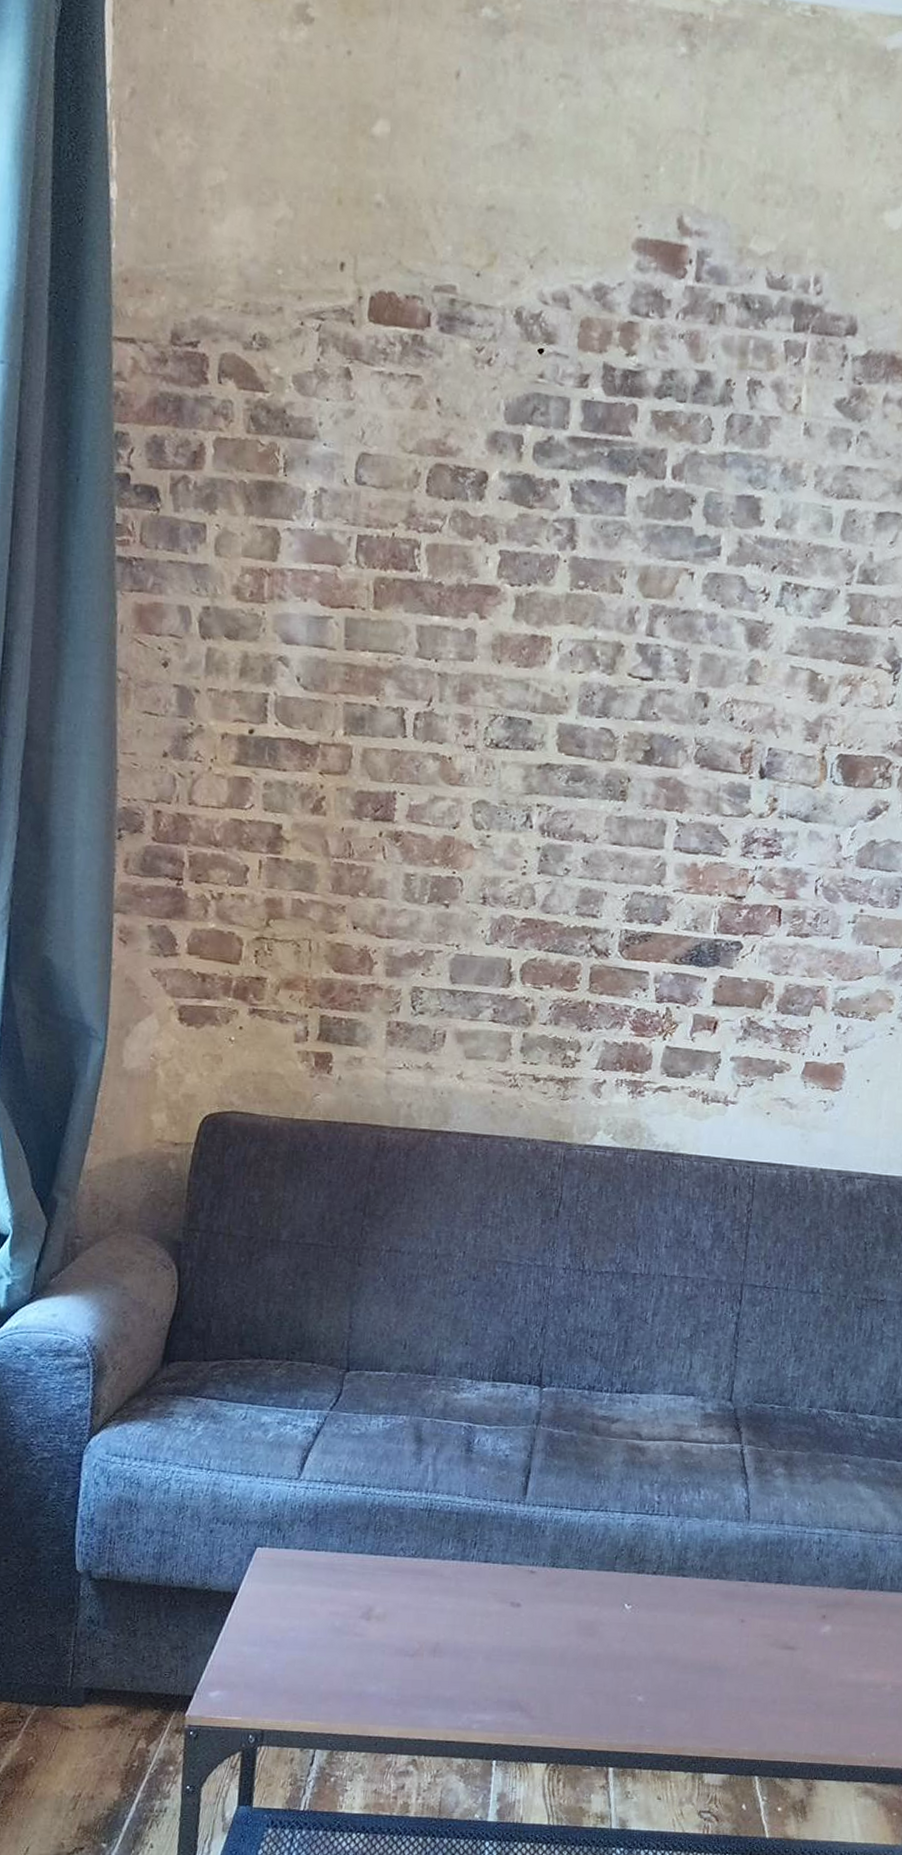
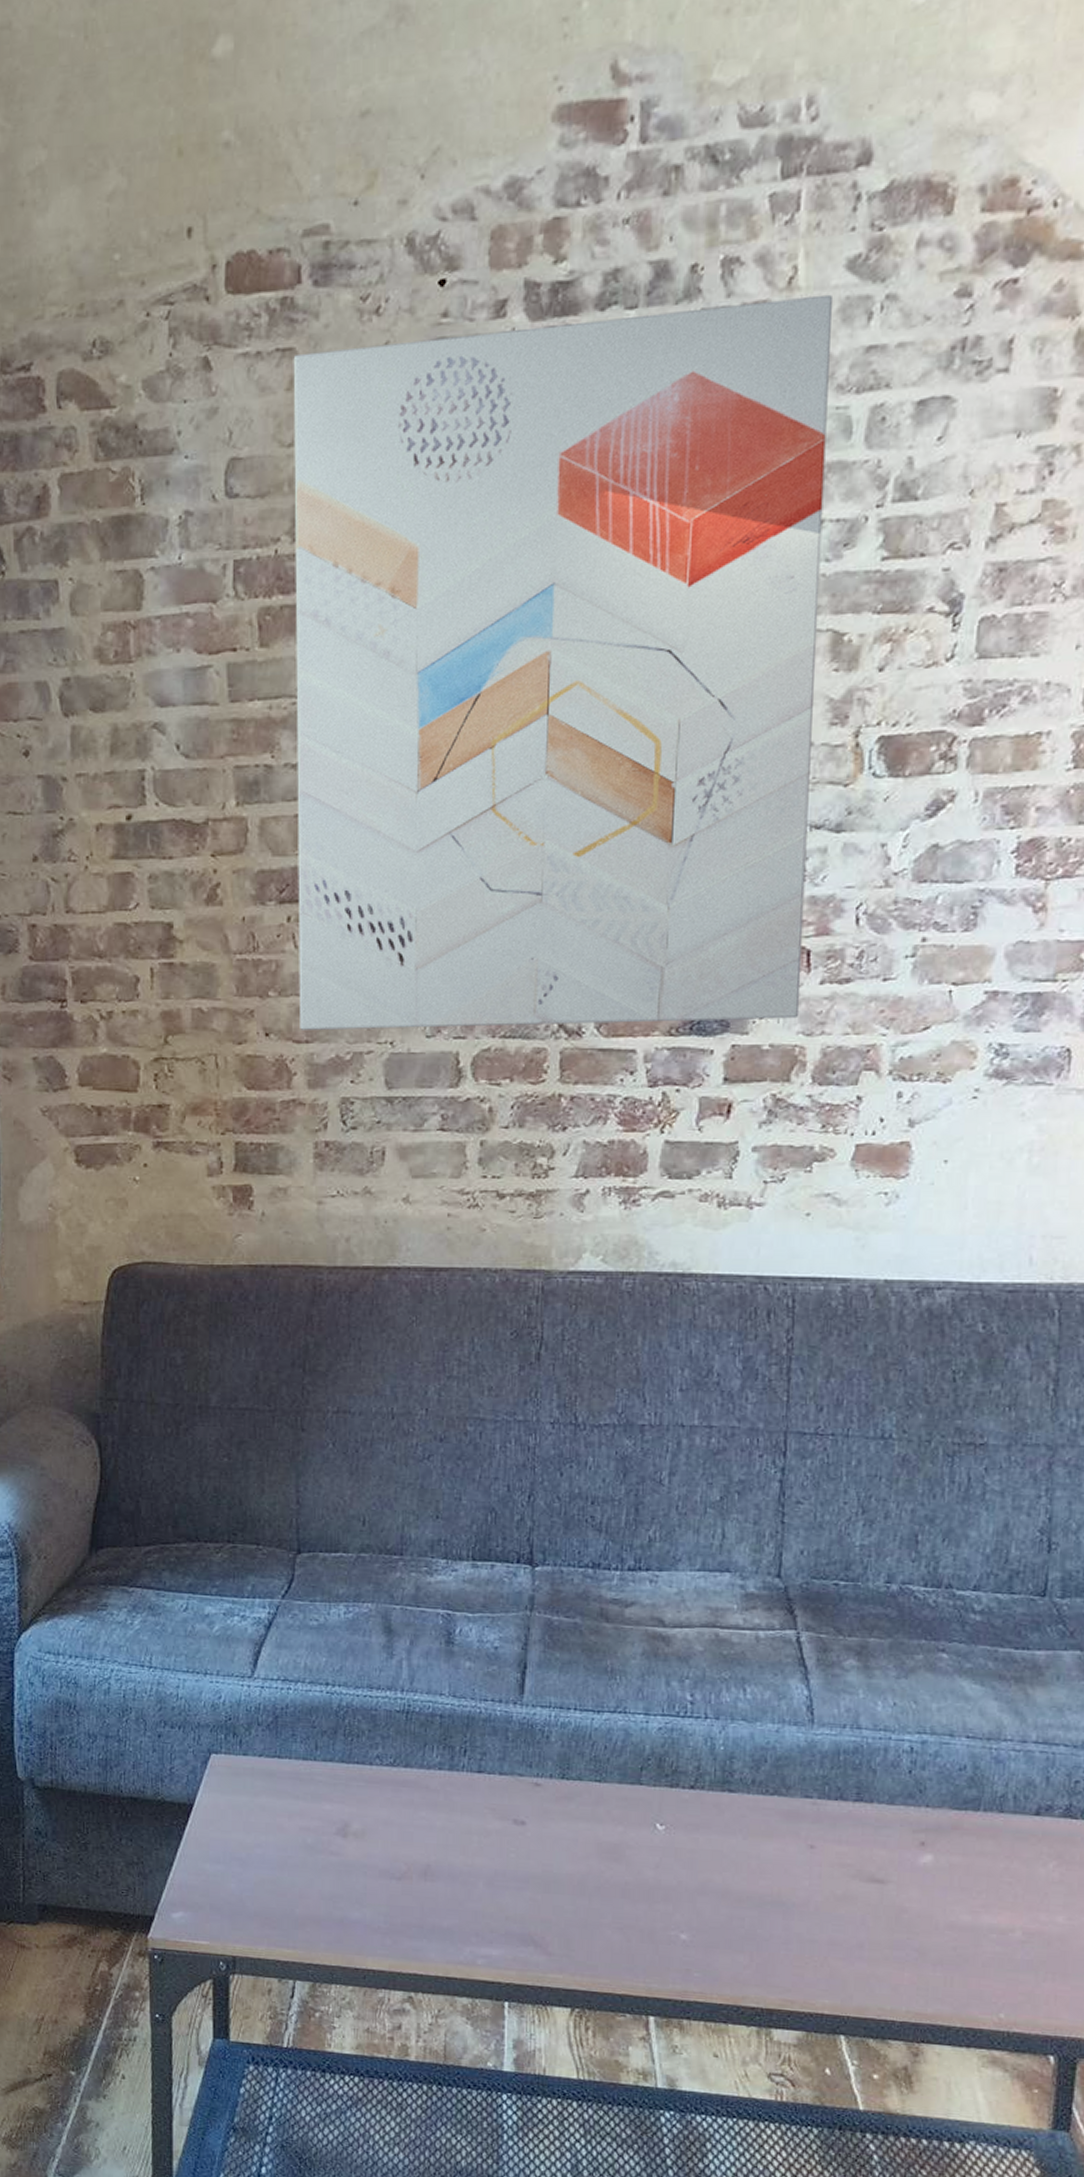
wall art: none [383,382,825,960] -> present [293,294,834,1030]

